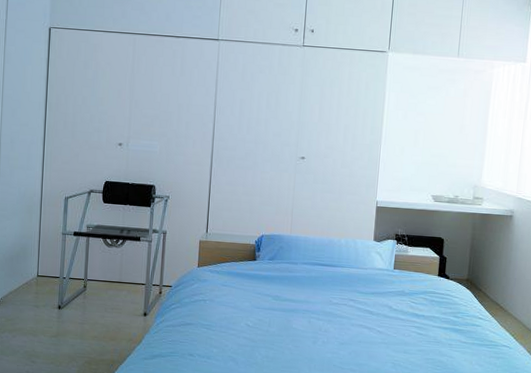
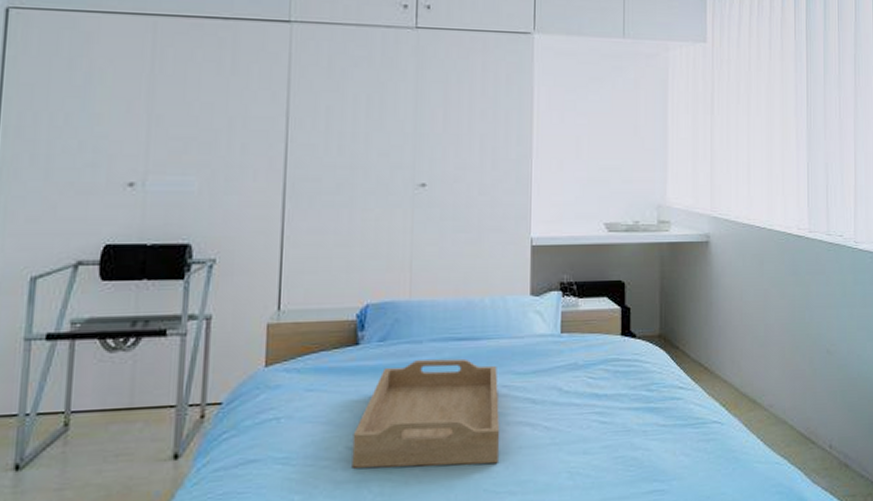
serving tray: none [249,275,347,350] -> present [351,358,499,468]

